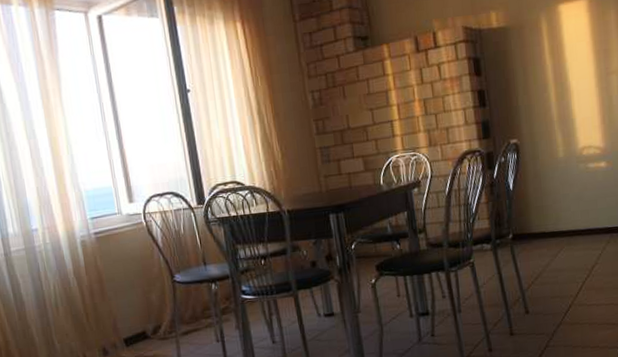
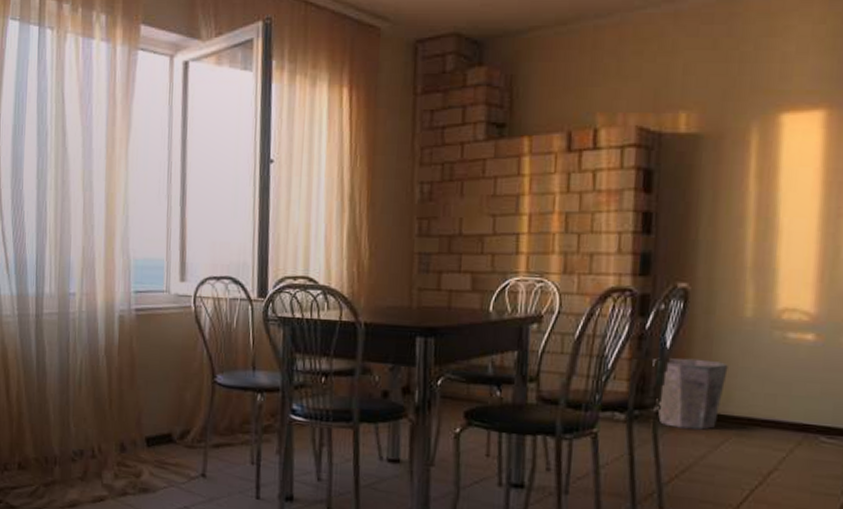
waste bin: none [503,193,554,247] -> present [653,358,728,430]

